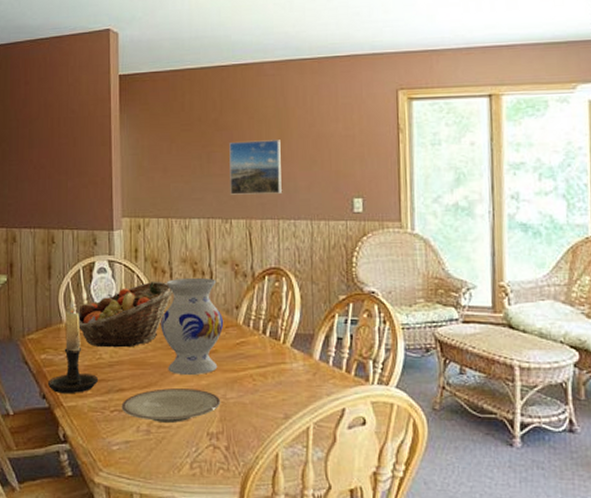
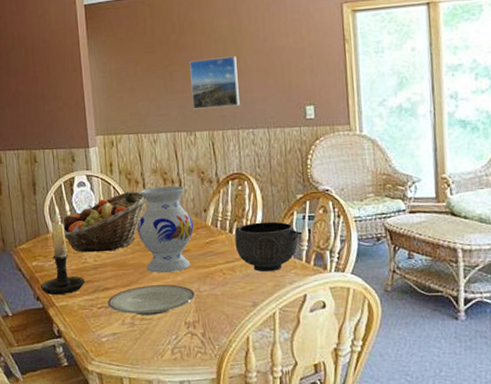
bowl: none [268,324,339,381] -> present [235,221,298,272]

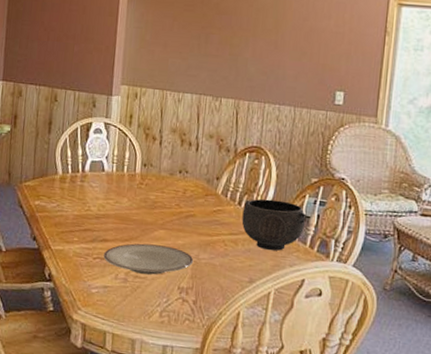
candle holder: present [40,210,85,295] -> none [38,153,85,239]
fruit basket: present [62,191,146,253] -> none [71,146,161,204]
vase: present [137,186,194,274] -> none [146,146,204,235]
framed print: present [189,56,240,110] -> none [223,26,275,79]

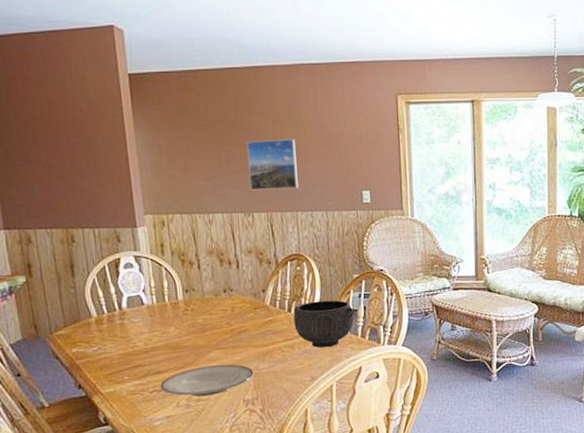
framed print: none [223,26,275,79] -> present [247,139,298,191]

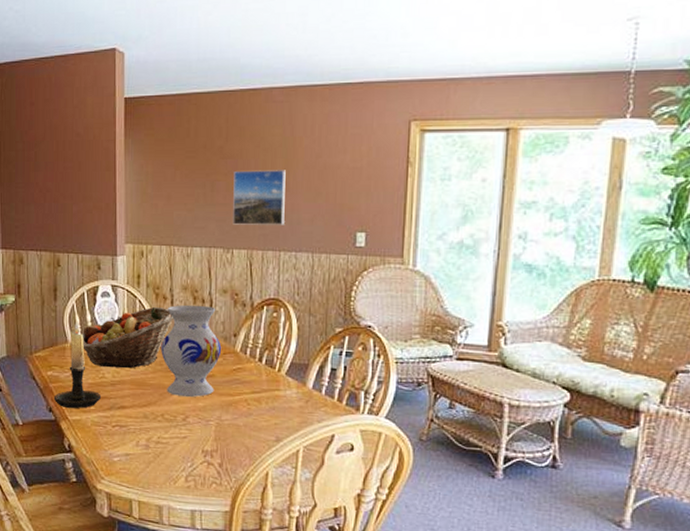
candle holder: none [82,293,134,382] -> present [53,319,100,408]
fruit basket: none [106,272,202,337] -> present [82,307,173,369]
plate: present [160,364,254,397] -> none [122,408,216,440]
vase: none [192,267,253,354] -> present [161,305,222,398]
bowl: present [293,300,354,348] -> none [264,353,332,407]

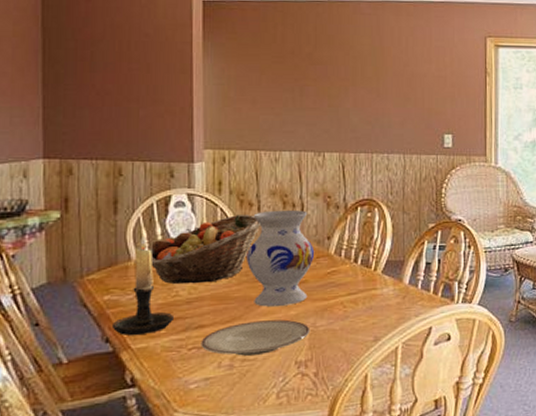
plate: none [122,408,216,440] -> present [201,319,310,356]
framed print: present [233,170,286,225] -> none [324,76,376,129]

